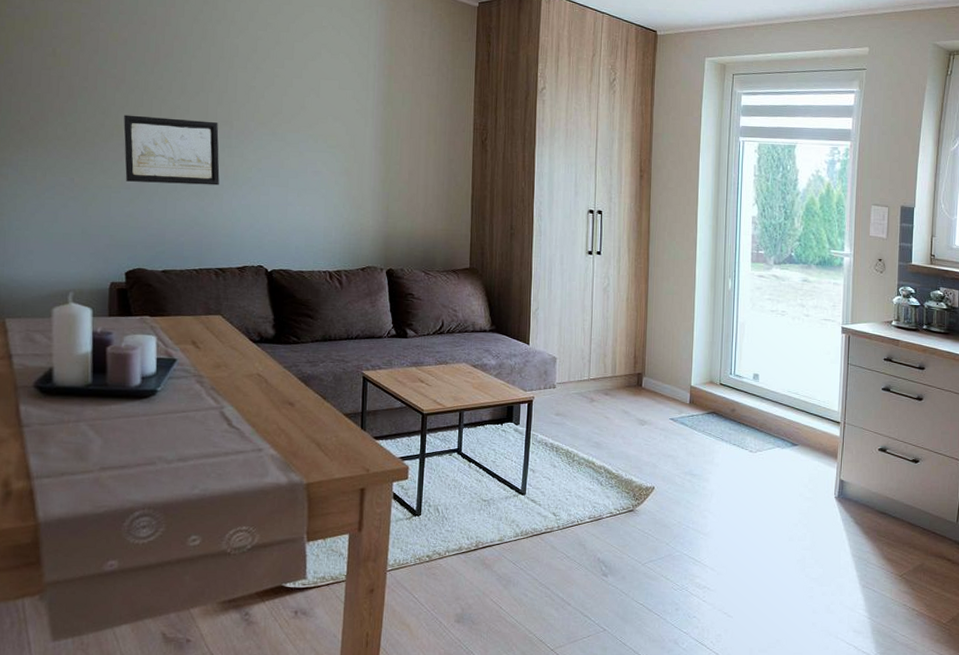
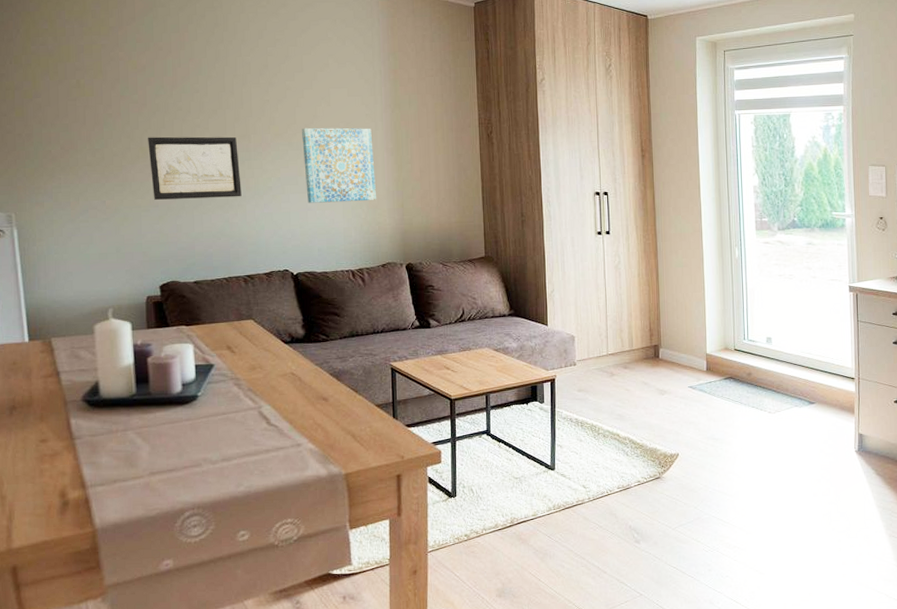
wall art: none [287,118,362,200] -> present [302,127,377,203]

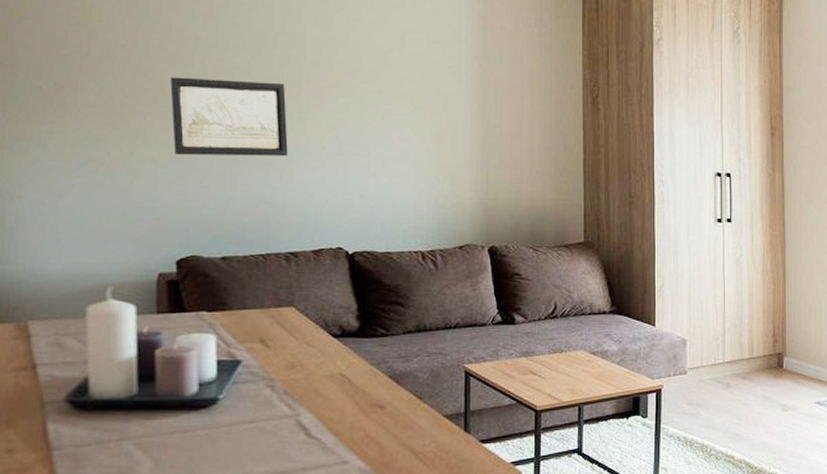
wall art: present [302,127,377,203] -> none [367,77,457,170]

